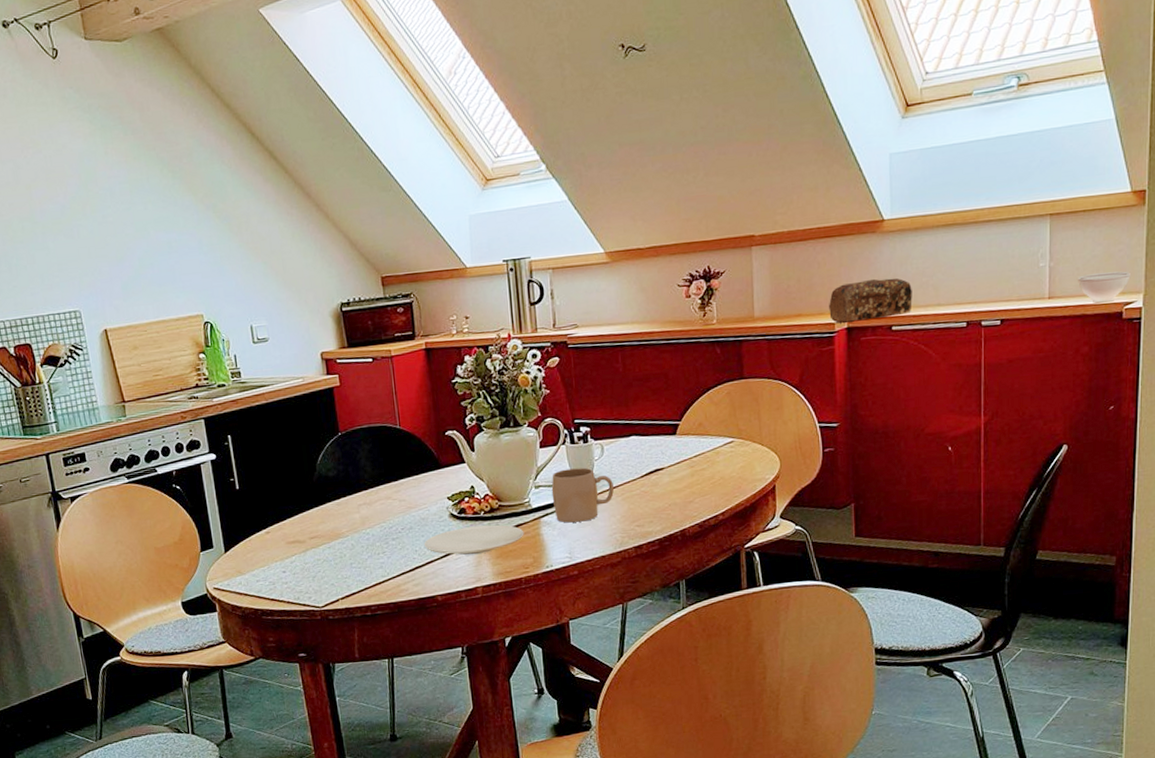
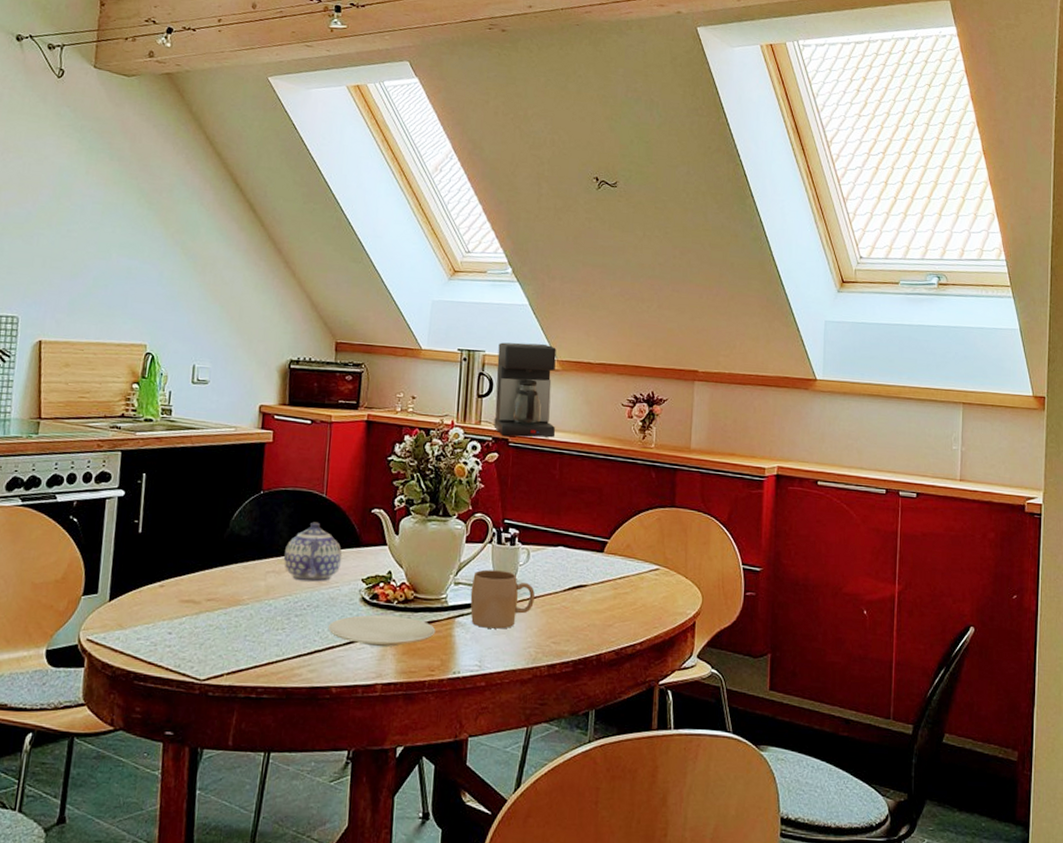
teapot: none [370,452,426,509] -> present [283,522,343,583]
coffee maker: none [543,237,614,340] -> present [493,342,556,438]
bread loaf: present [829,278,912,324] -> none [761,432,838,472]
bowl: present [1077,271,1131,304] -> none [985,464,1032,495]

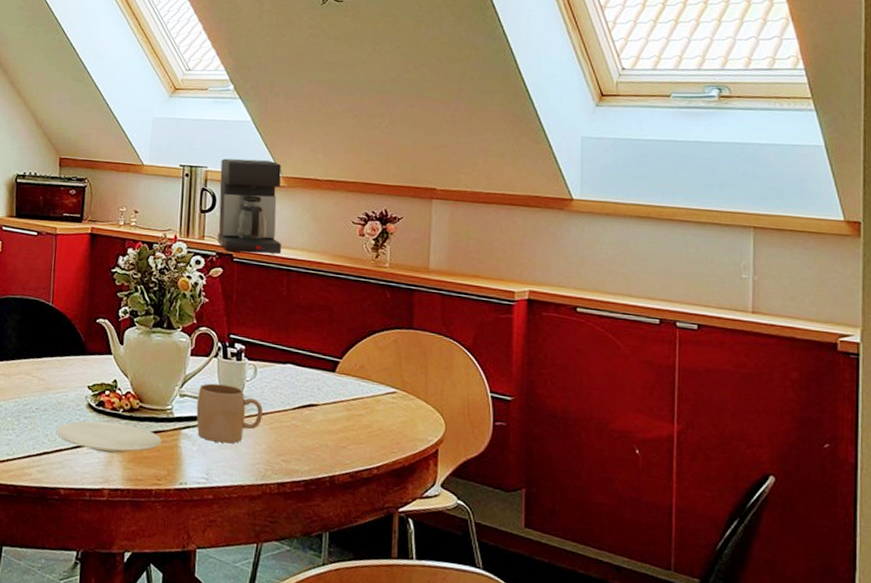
teapot: present [283,522,343,583] -> none [12,328,69,388]

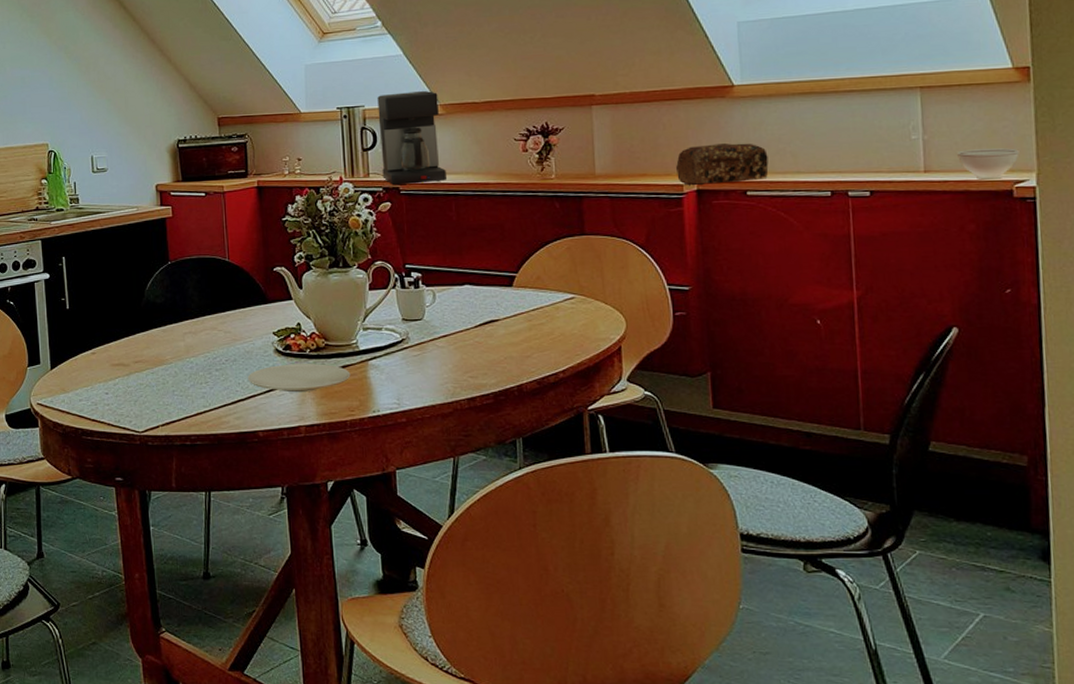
mug: present [196,383,263,444] -> none [380,313,446,368]
bread loaf: none [509,254,600,298] -> present [676,143,769,186]
bowl: none [784,296,846,331] -> present [956,148,1020,181]

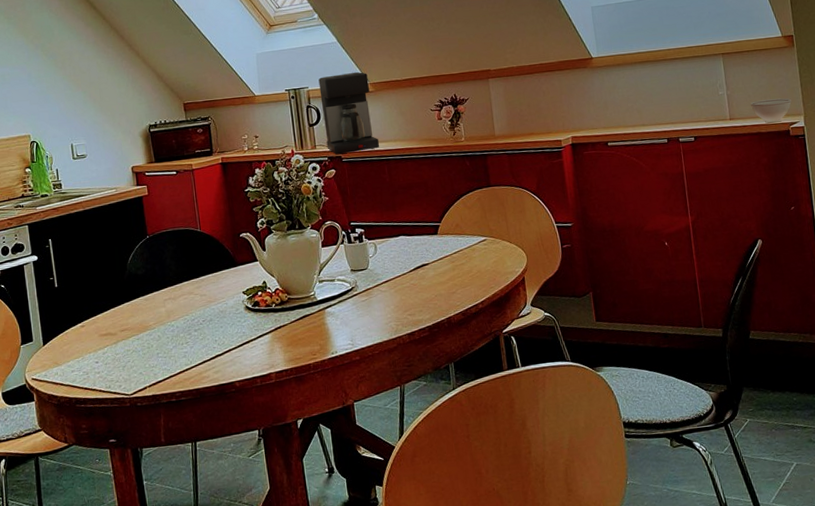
plate: present [247,364,351,393] -> none [222,315,311,344]
bread loaf: present [676,143,769,186] -> none [555,103,622,141]

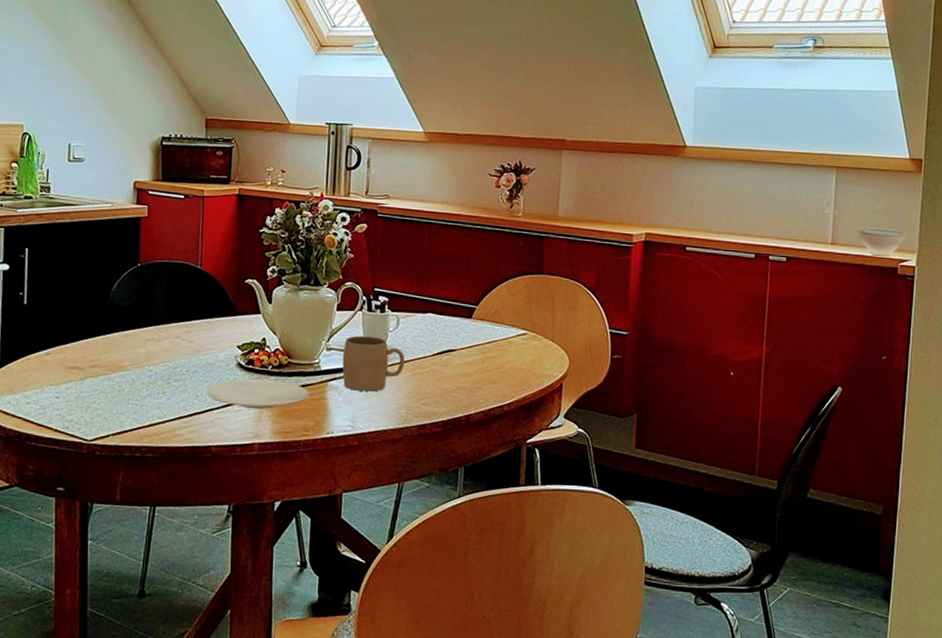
plate: none [222,315,311,344] -> present [206,379,310,409]
coffee maker: present [318,71,380,155] -> none [362,115,424,209]
mug: none [333,264,387,313] -> present [342,335,405,392]

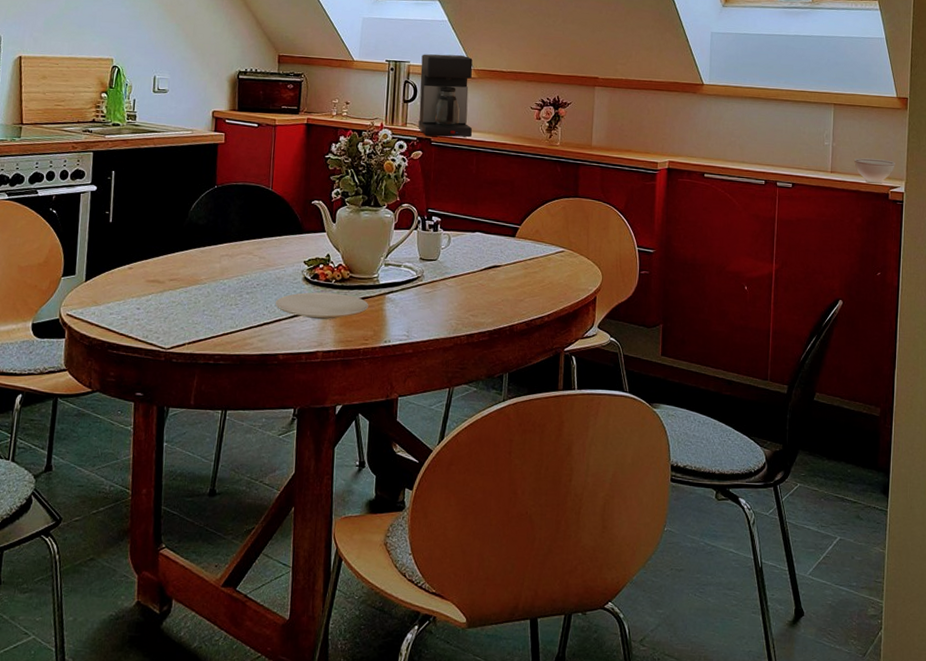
mug: present [342,335,405,392] -> none [398,252,455,304]
coffee maker: none [362,115,424,209] -> present [418,54,473,138]

